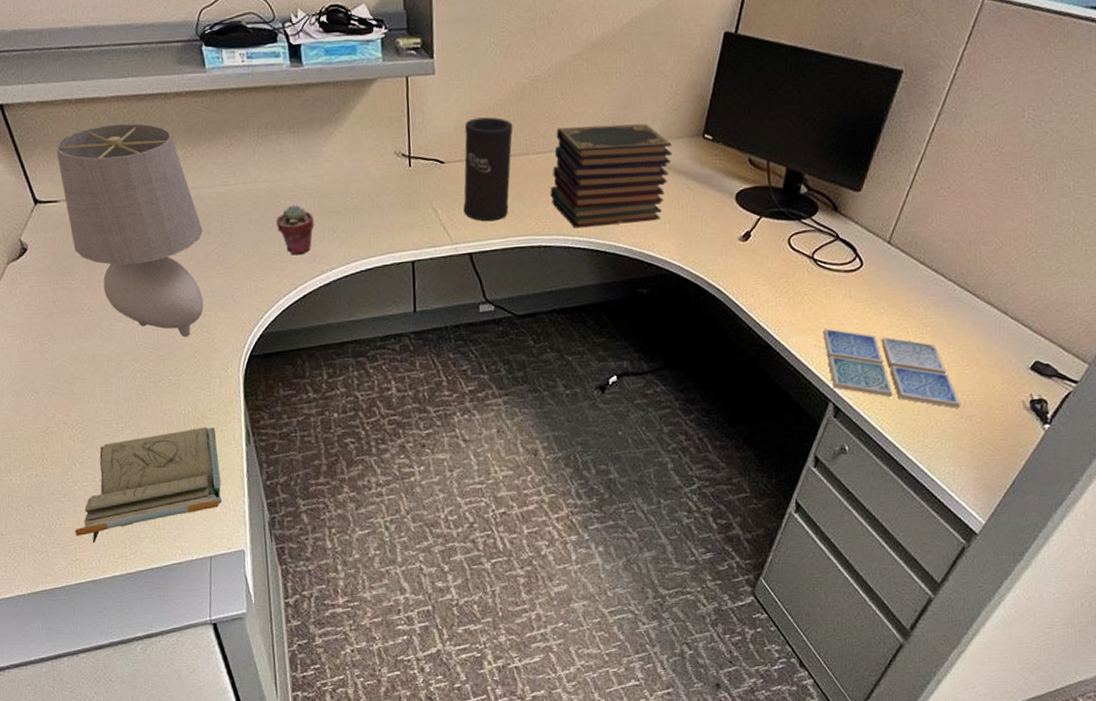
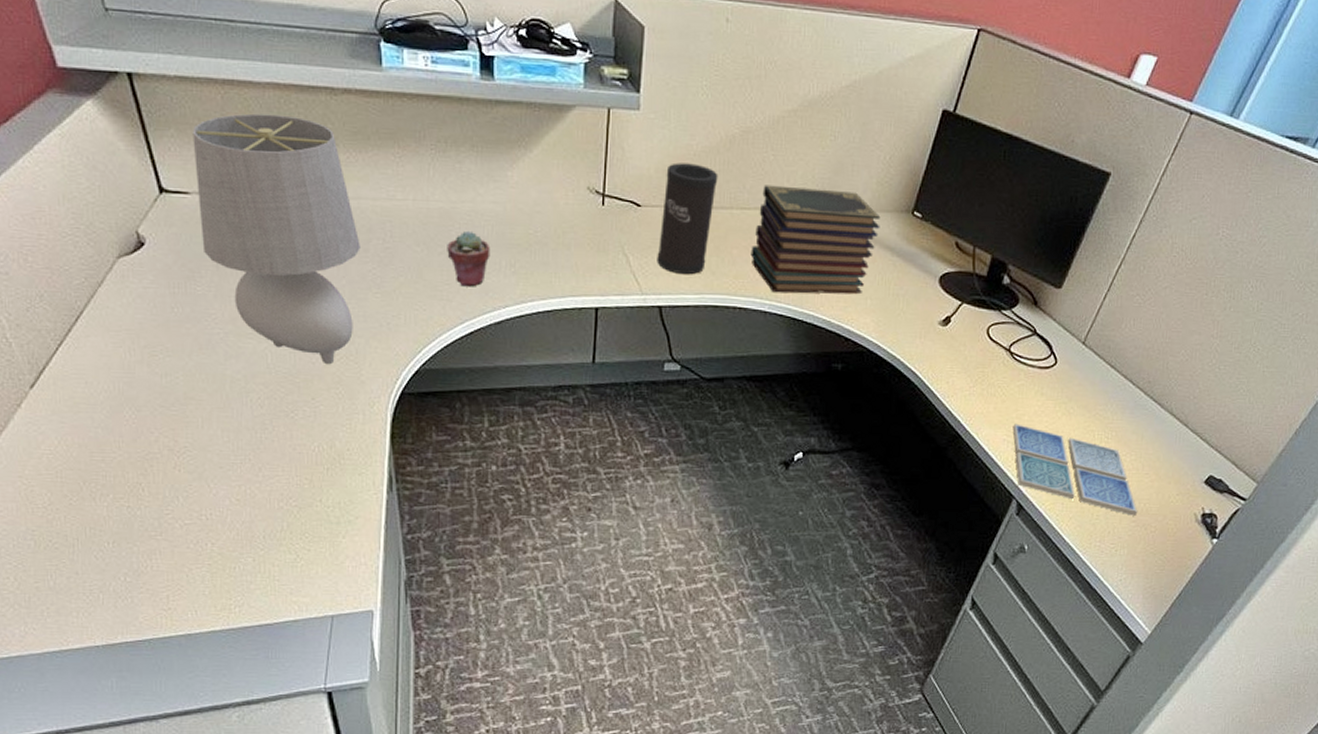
book: present [75,426,222,544] -> none [169,467,354,592]

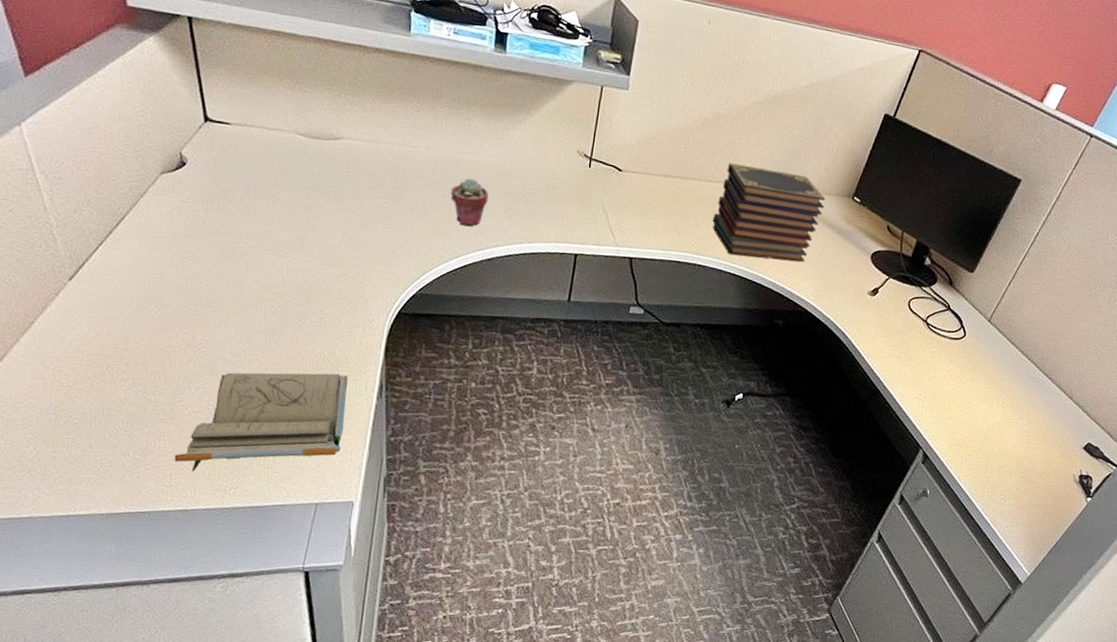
book: none [169,467,354,592] -> present [174,372,348,472]
table lamp: present [192,113,360,365] -> none [237,60,376,283]
speaker: present [657,163,718,275] -> none [631,137,691,233]
drink coaster: present [1012,423,1138,516] -> none [924,384,1026,472]

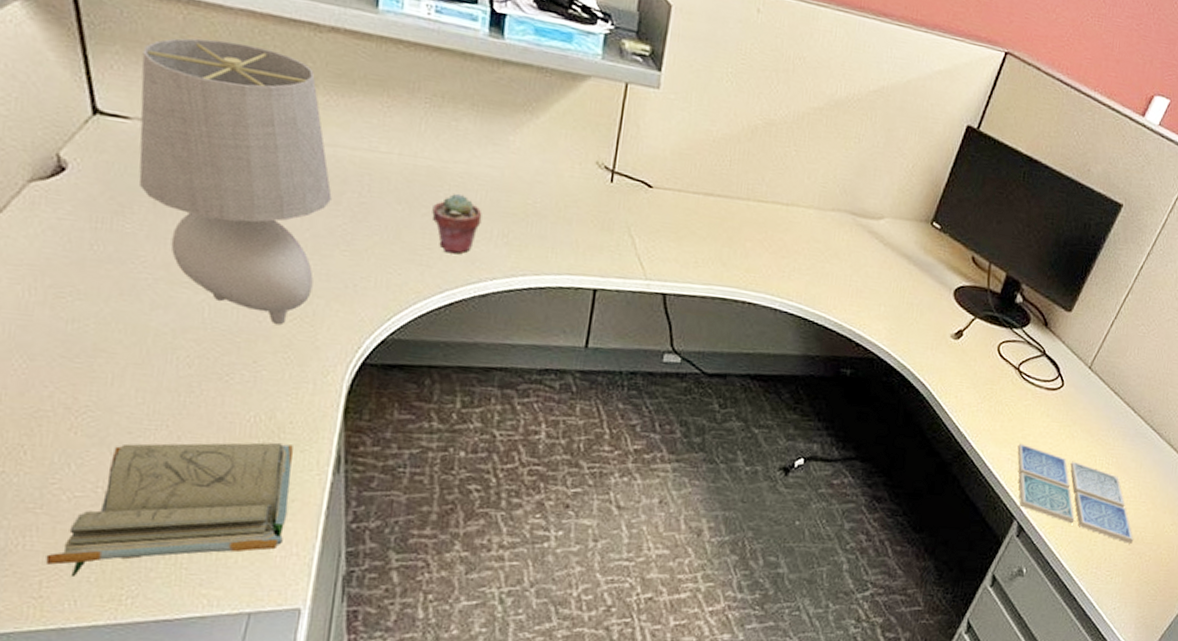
table lamp: none [237,60,376,283] -> present [139,38,332,326]
book stack: present [712,163,826,262] -> none [764,179,900,299]
drink coaster: none [924,384,1026,472] -> present [1017,443,1134,544]

